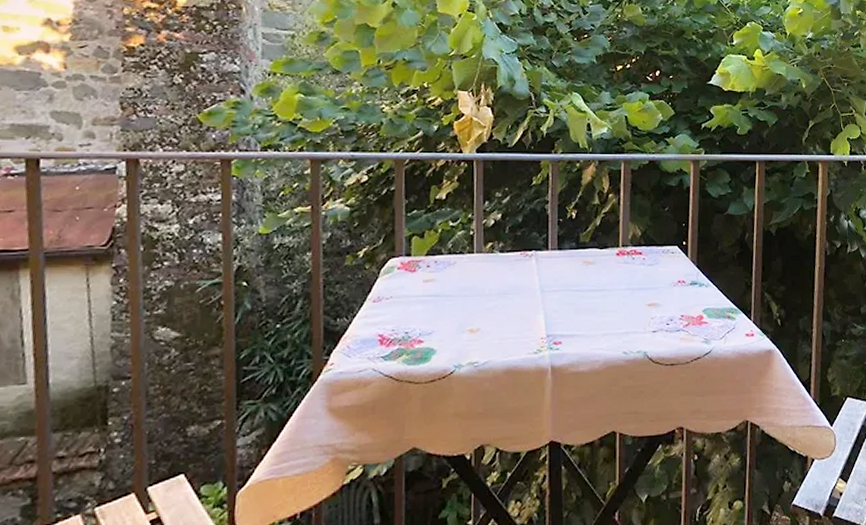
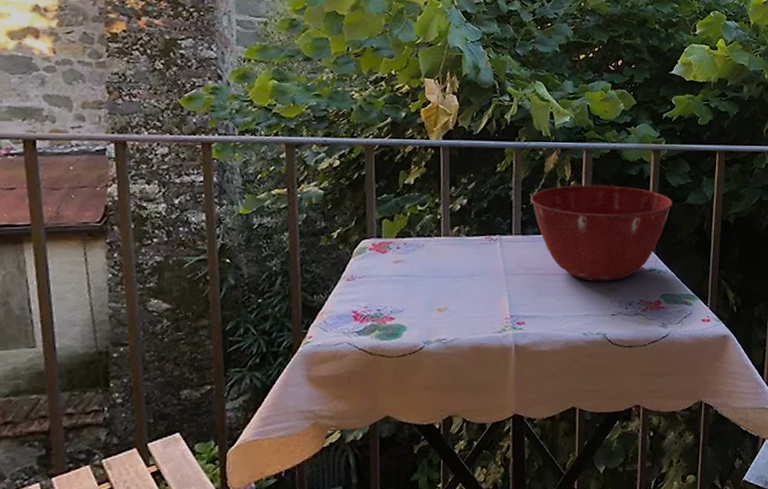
mixing bowl: none [567,197,713,297] -> present [530,185,672,281]

